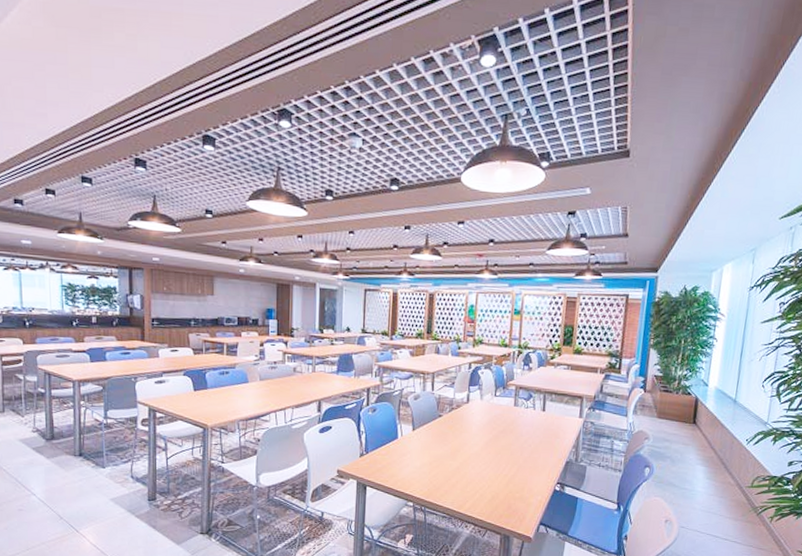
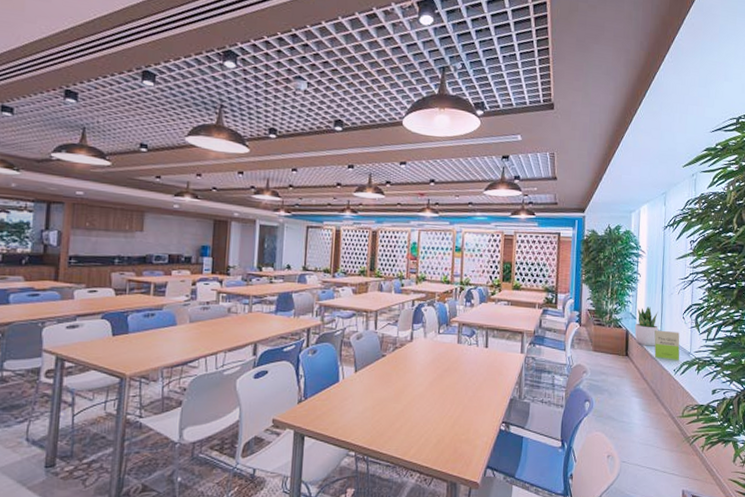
planter: none [705,373,734,415] -> present [635,306,658,346]
book: none [725,398,757,430] -> present [654,330,680,360]

